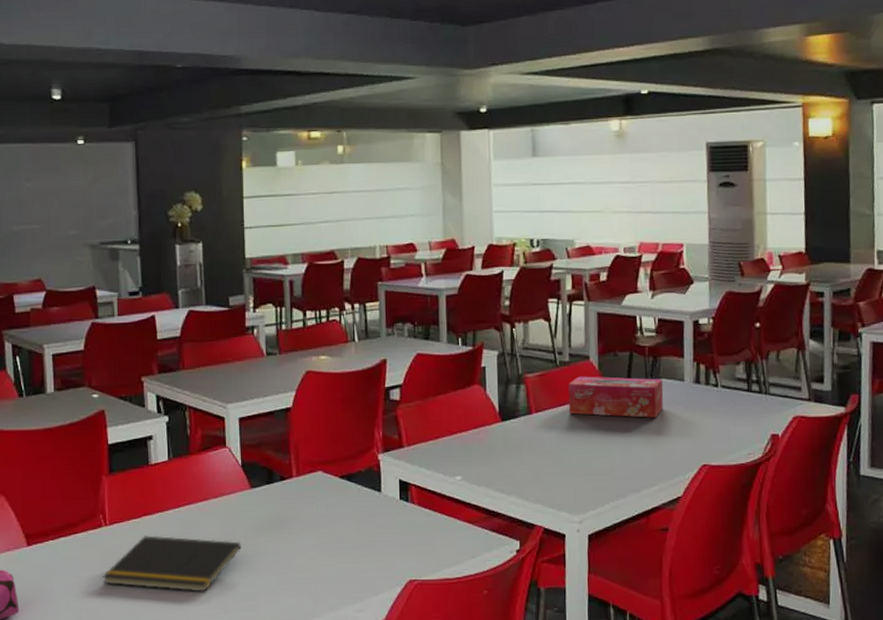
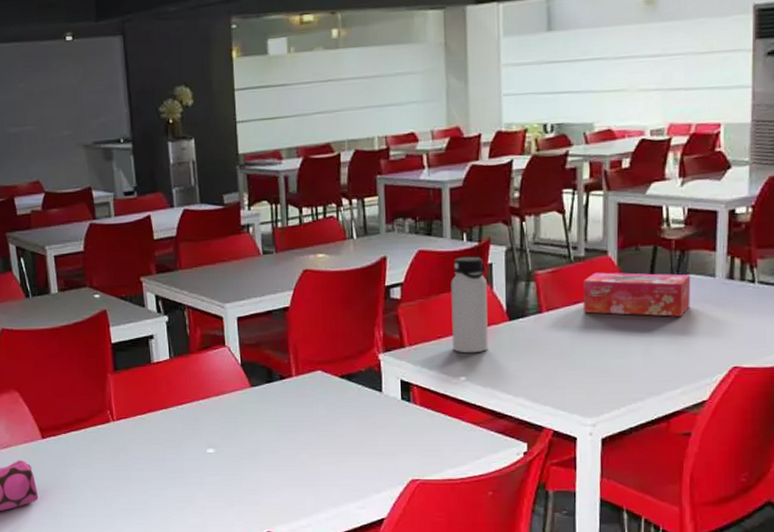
notepad: present [102,535,241,592] -> none [112,431,243,486]
water bottle: none [447,360,482,453] -> present [451,256,488,354]

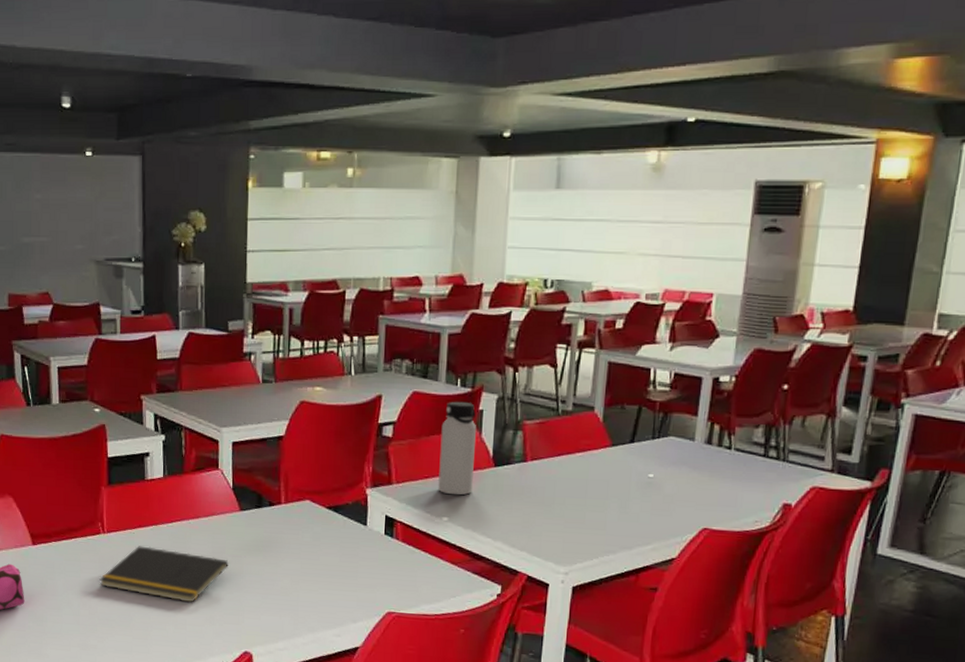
notepad: none [112,431,243,486] -> present [99,546,229,603]
tissue box: present [583,272,691,317] -> none [567,427,672,476]

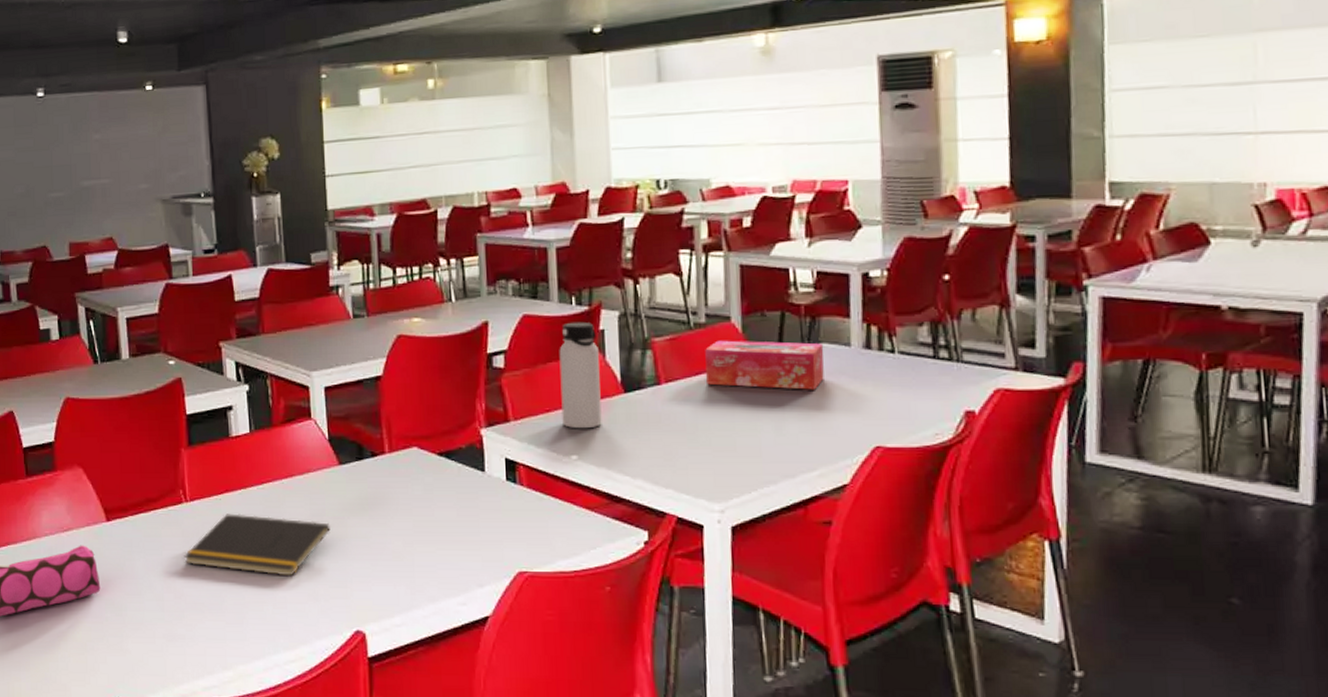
tissue box: none [567,427,672,476] -> present [705,340,824,390]

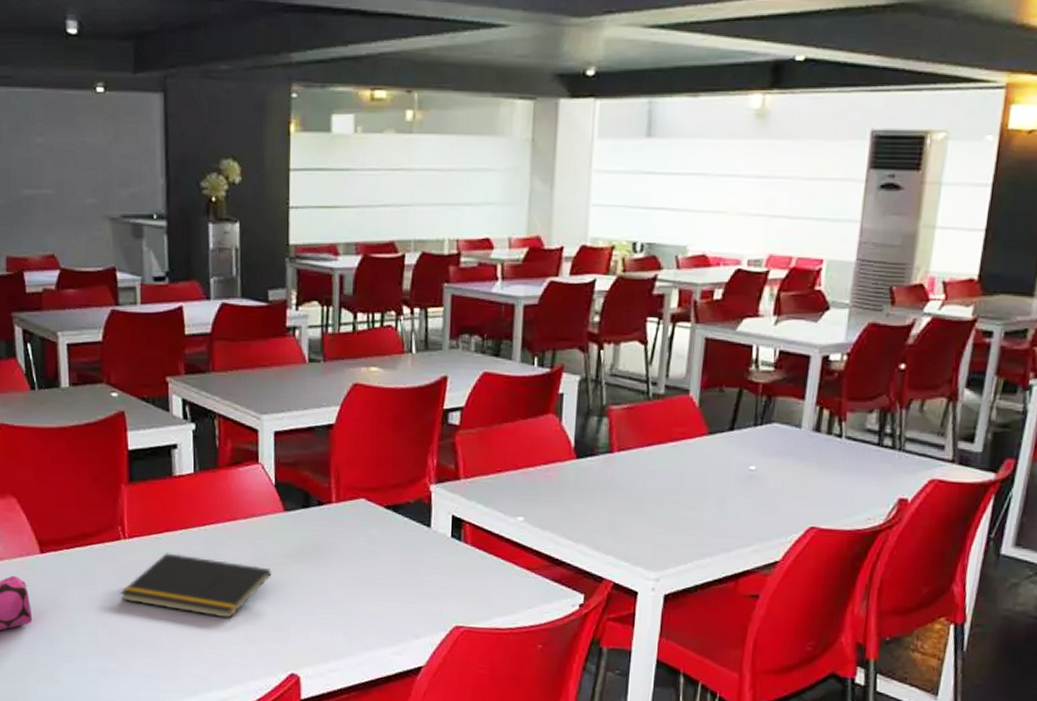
water bottle: present [559,321,602,429] -> none [512,383,556,492]
tissue box: present [705,340,824,390] -> none [658,413,776,468]

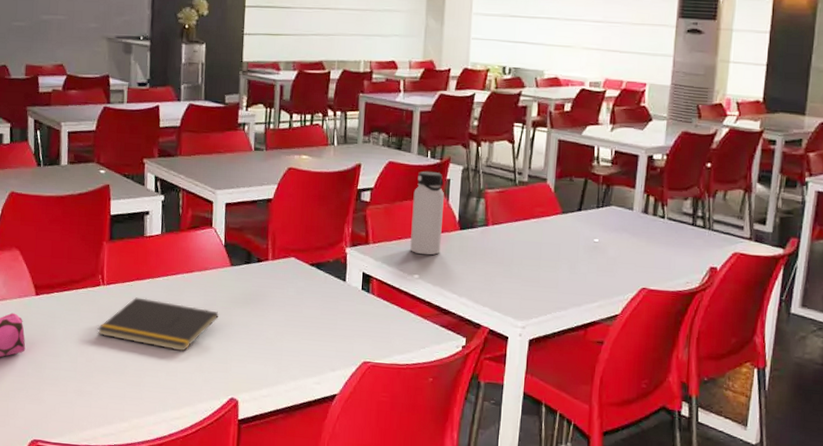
water bottle: none [512,383,556,492] -> present [410,171,444,255]

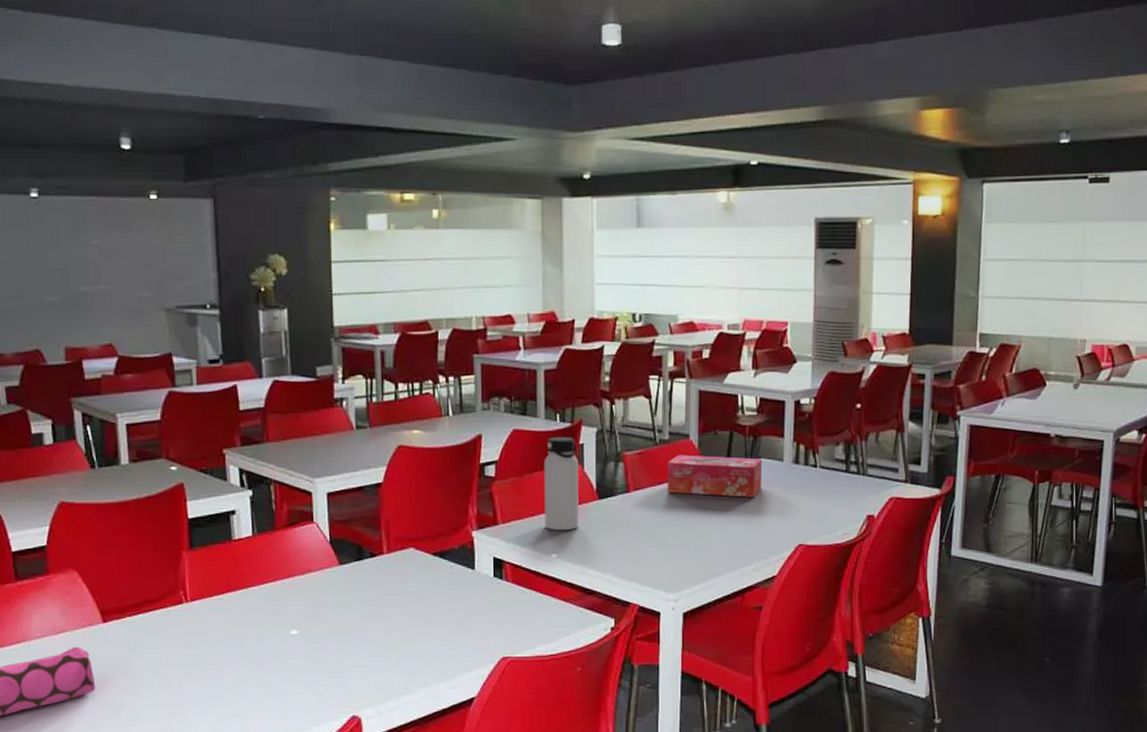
notepad: present [97,297,219,352] -> none [183,612,330,670]
tissue box: none [523,196,614,241] -> present [667,455,763,498]

